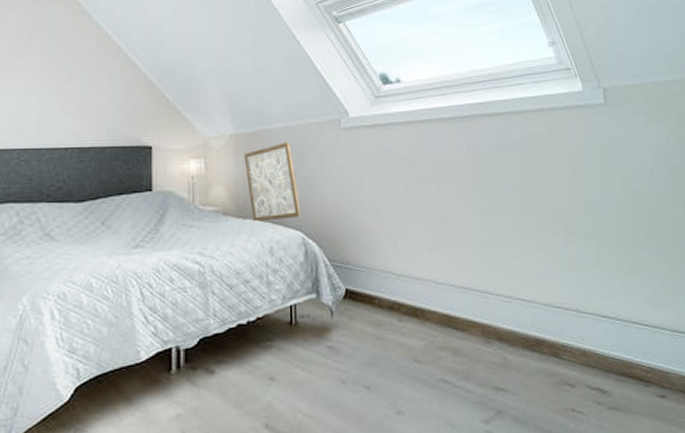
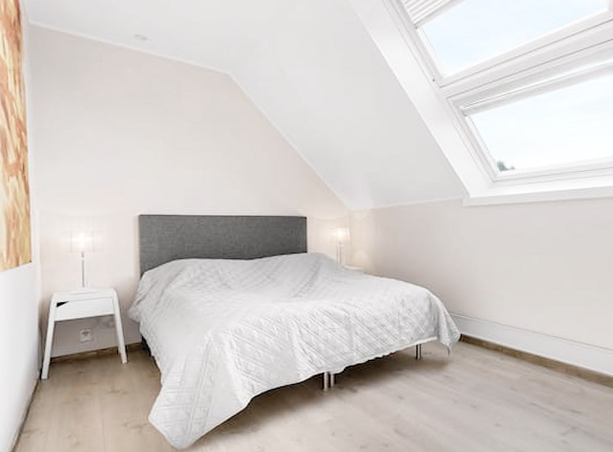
wall art: present [244,141,301,222] -> none [382,216,427,280]

